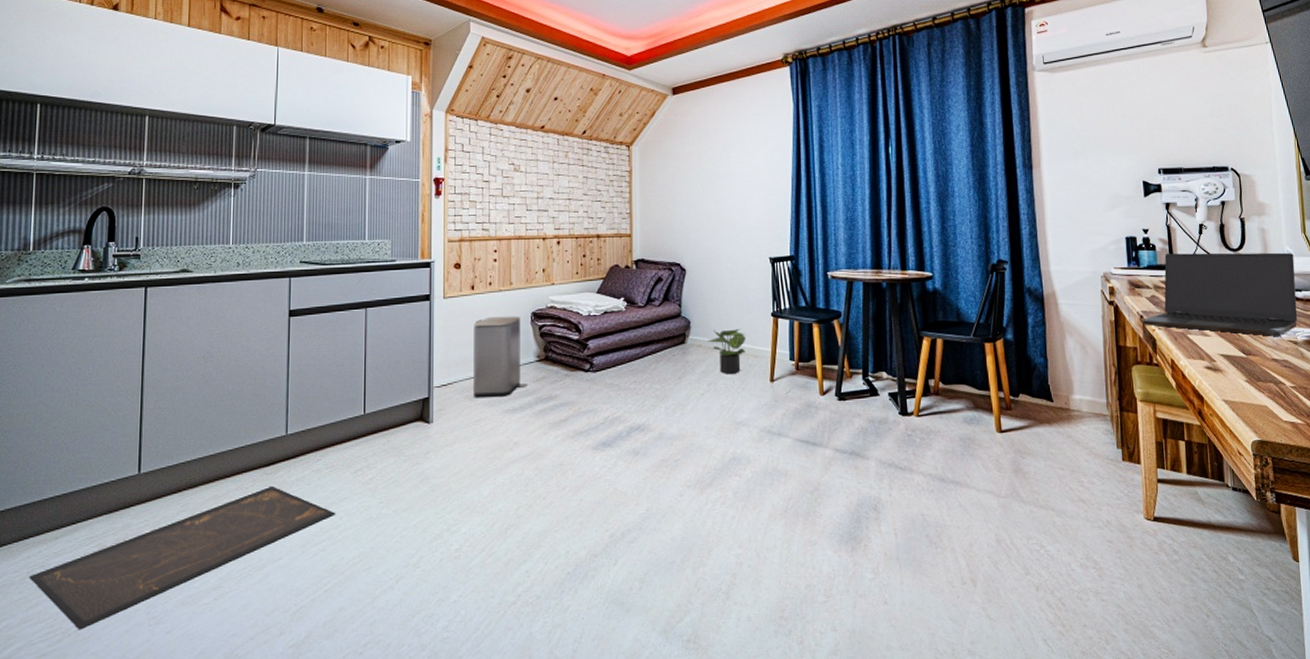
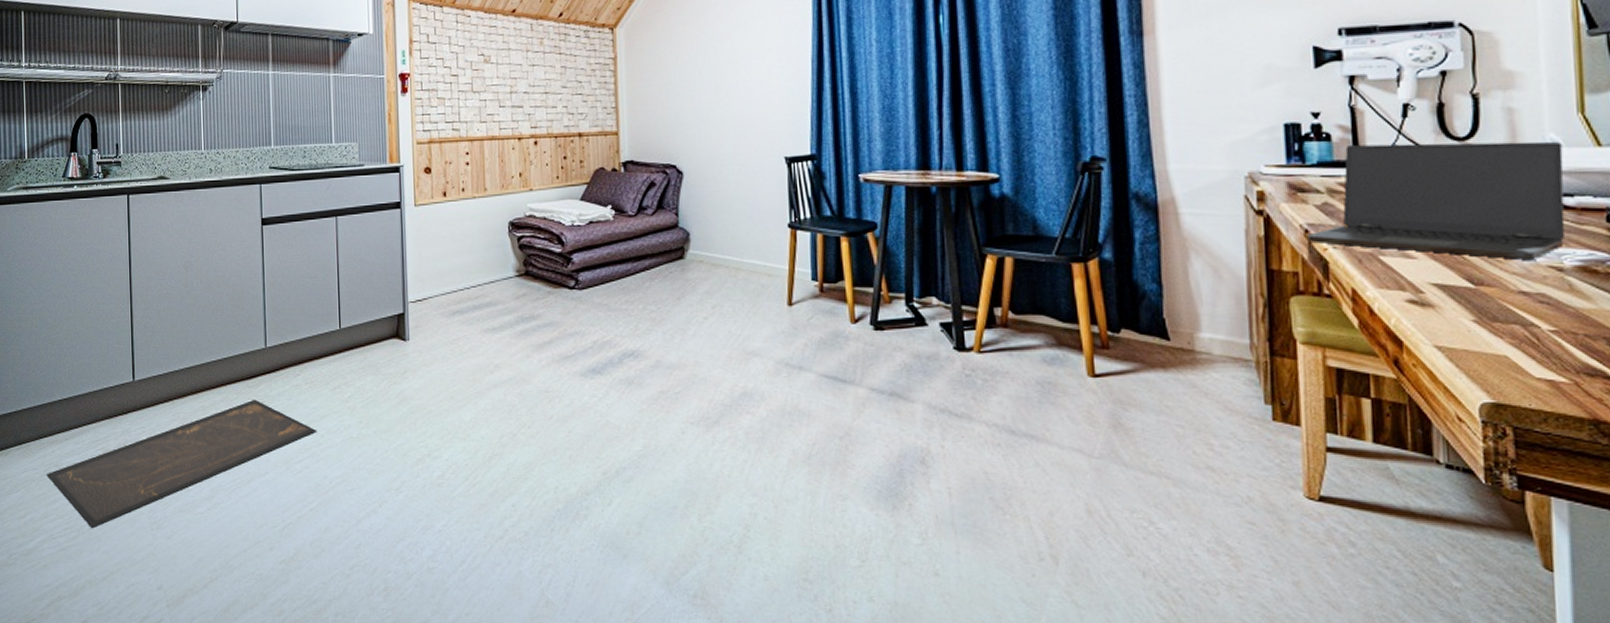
pedal bin: present [472,316,527,397] -> none [447,225,507,314]
potted plant: present [706,328,745,374] -> none [709,241,757,295]

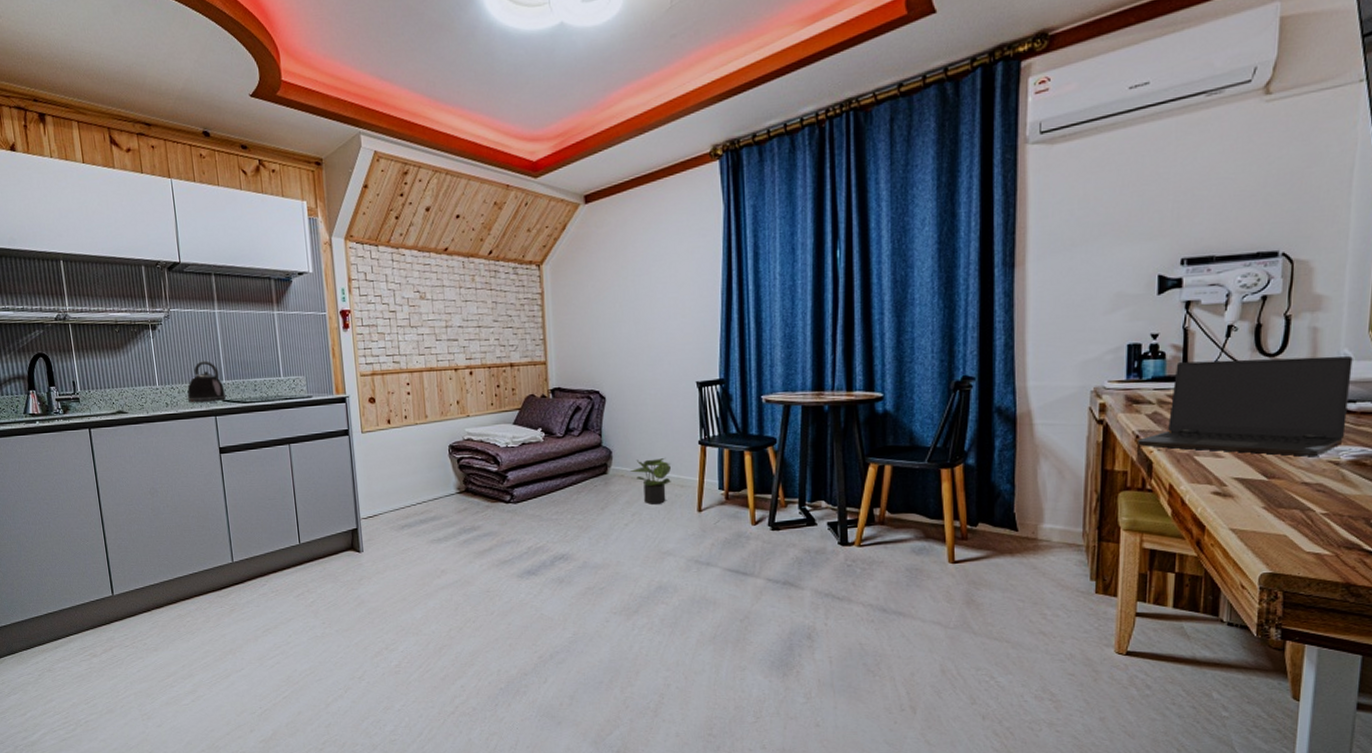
doormat: present [46,399,317,528] -> none [41,607,285,721]
kettle: none [232,124,274,170] -> present [187,360,227,404]
potted plant: none [709,241,757,295] -> present [629,457,671,504]

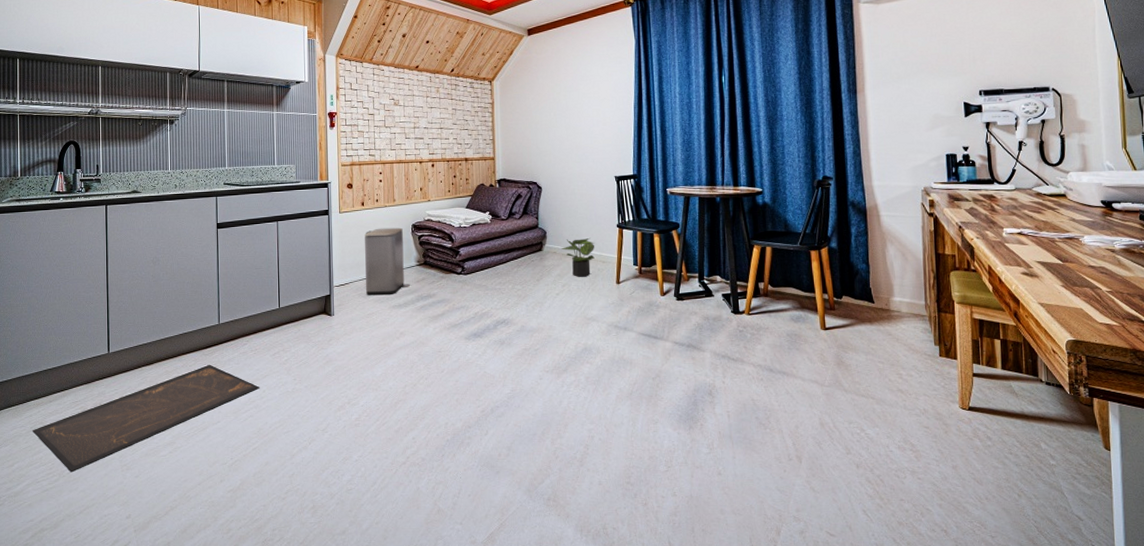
doormat: none [41,607,285,721] -> present [32,364,260,472]
kettle: present [187,360,227,404] -> none [194,150,228,186]
pedal bin: none [393,449,450,528] -> present [365,227,410,295]
laptop: present [1136,356,1353,456] -> none [960,167,1116,245]

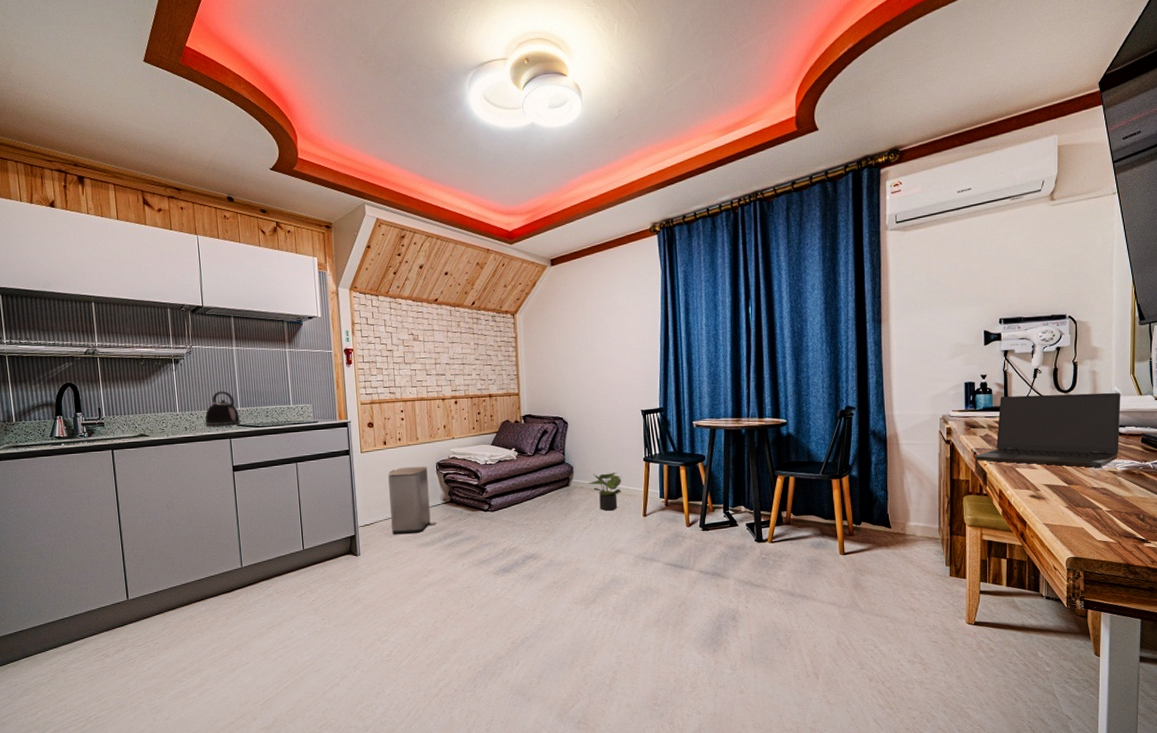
doormat: present [32,364,260,472] -> none [54,607,288,717]
kettle: none [194,150,228,186] -> present [205,390,241,428]
laptop: none [960,167,1116,245] -> present [974,392,1121,468]

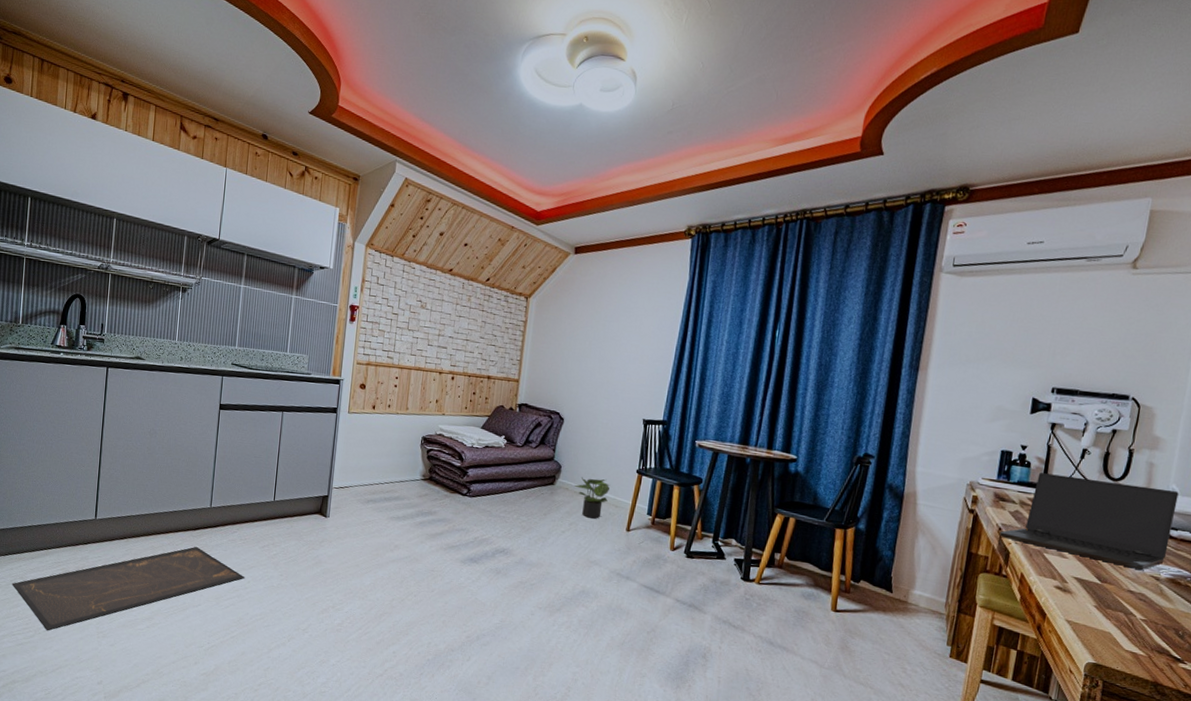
doormat: none [54,607,288,717] -> present [12,546,245,630]
kettle: present [205,390,241,428] -> none [200,326,236,365]
pedal bin: present [388,466,437,534] -> none [365,435,412,505]

